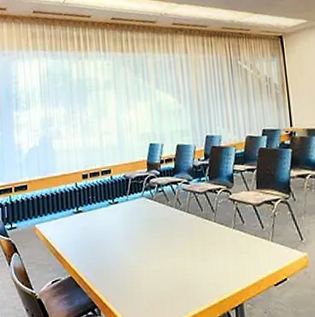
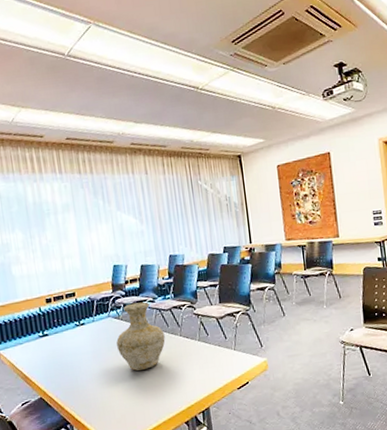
vase: none [149,183,199,256] -> present [116,302,165,371]

